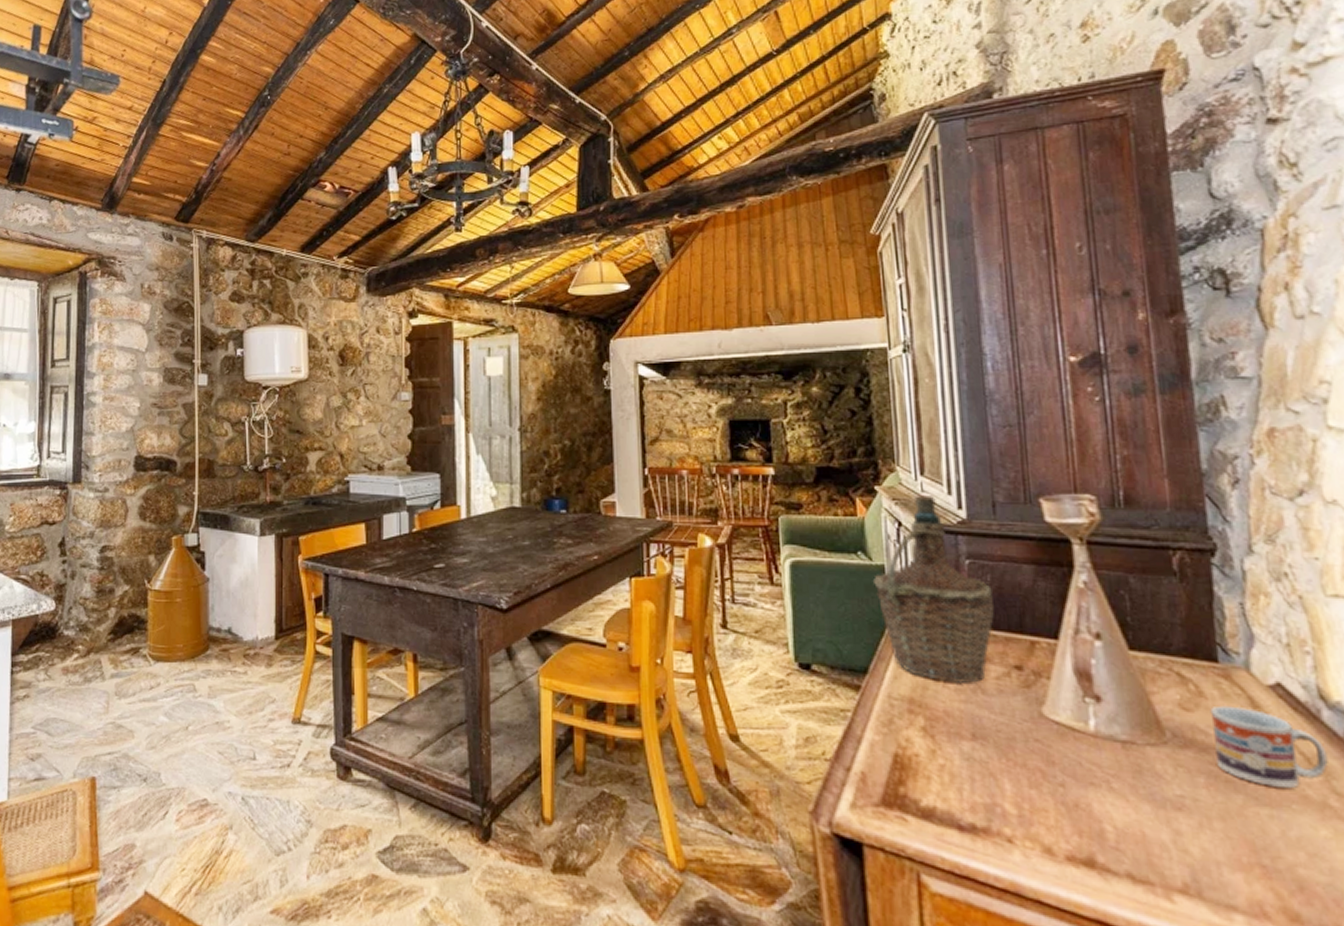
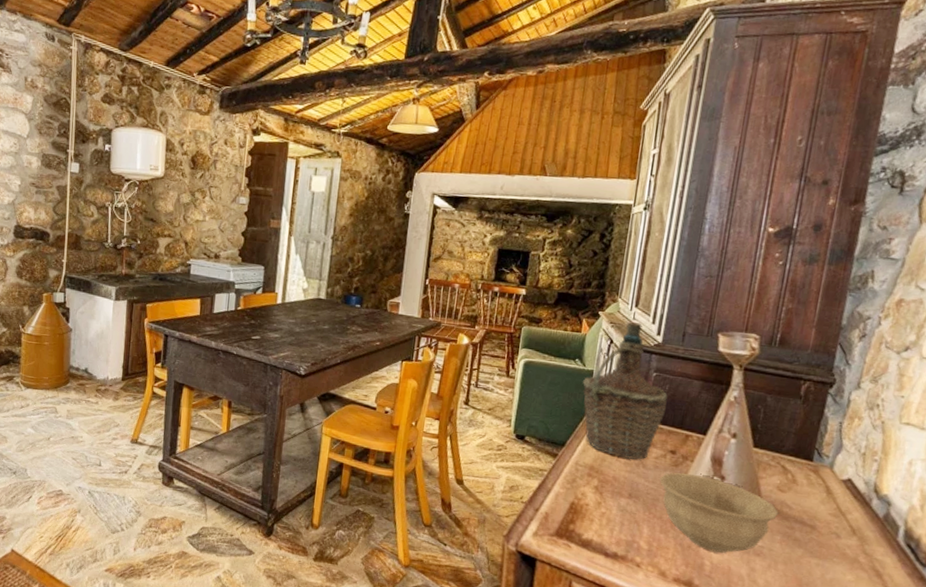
bowl: none [1010,697,1192,811] -> present [660,472,779,553]
cup: present [1210,705,1328,789] -> none [792,490,868,548]

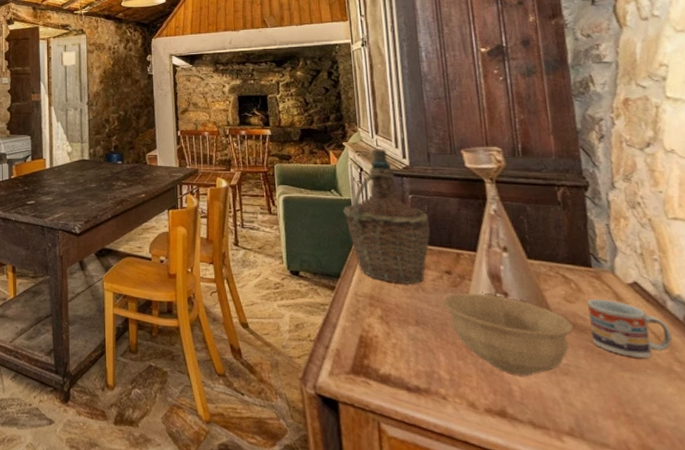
cup: none [792,490,868,548] -> present [586,298,672,359]

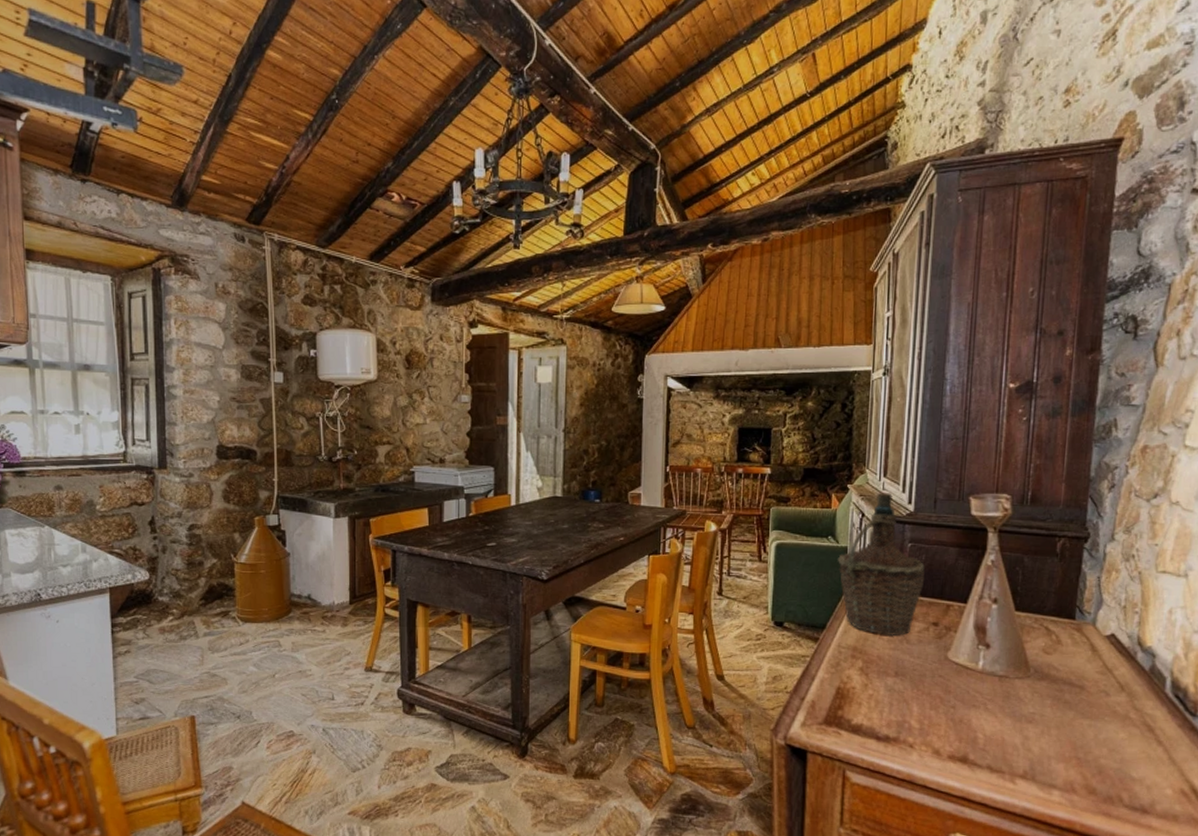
bowl: present [443,294,574,375] -> none [925,645,1047,724]
cup: present [586,298,672,359] -> none [1061,650,1135,707]

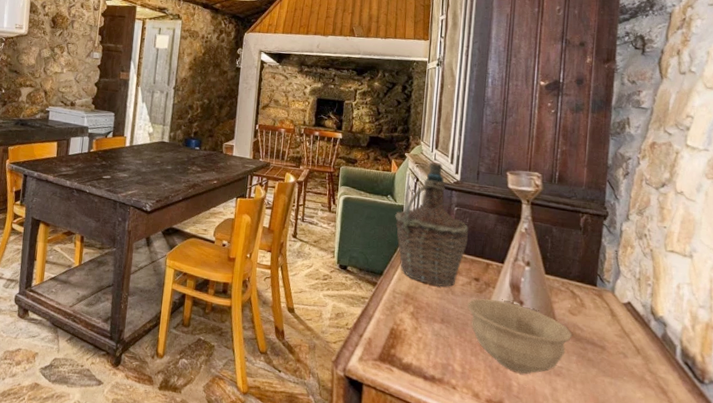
bowl: none [925,645,1047,724] -> present [467,298,573,374]

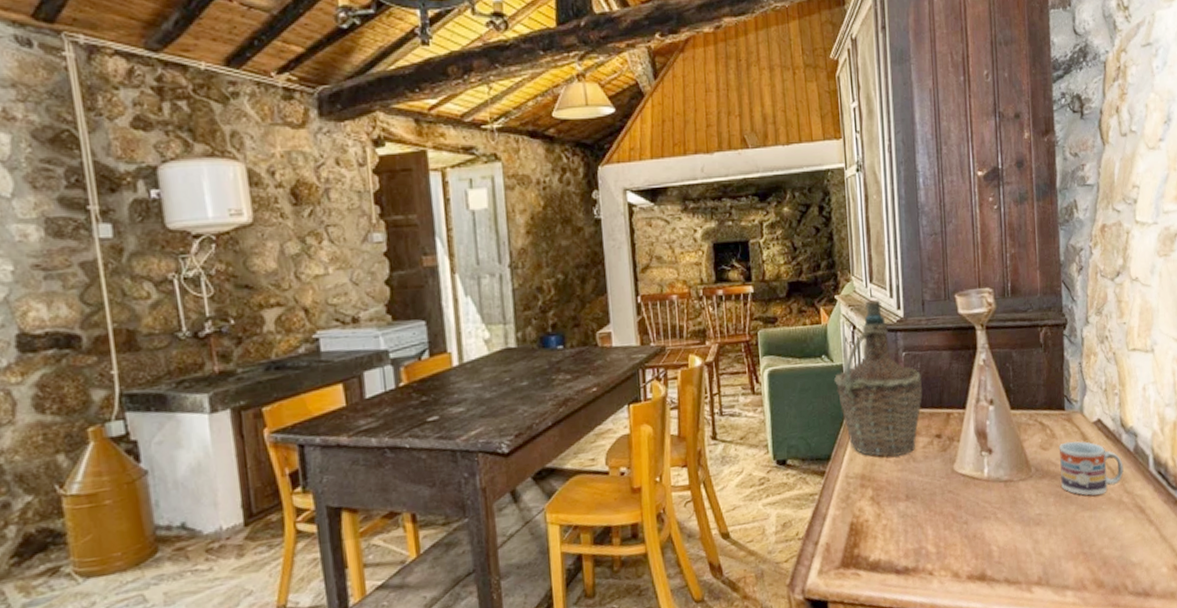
bowl: present [467,298,573,374] -> none [932,454,1047,535]
cup: none [585,313,649,368] -> present [1058,441,1124,496]

